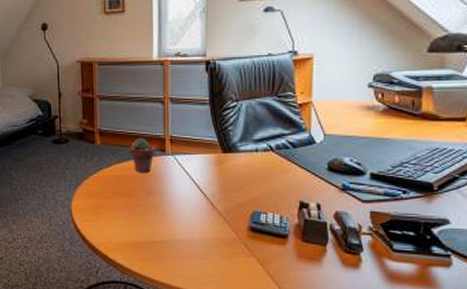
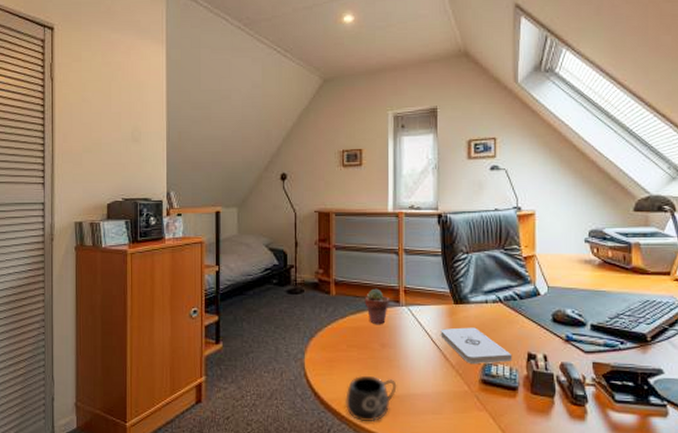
mug: none [112,221,163,266] -> present [345,375,397,423]
notepad: none [208,176,283,212] -> present [440,327,512,364]

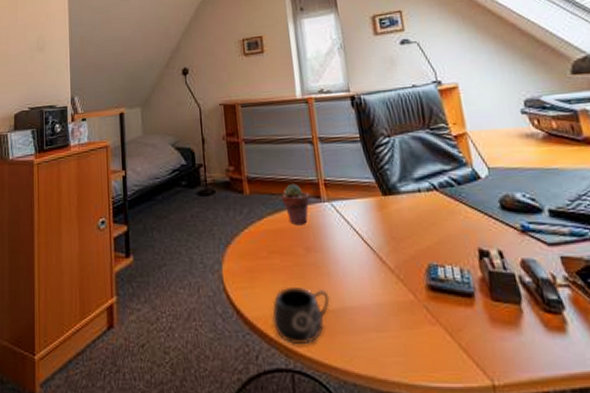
notepad: present [440,327,512,364] -> none [371,222,462,266]

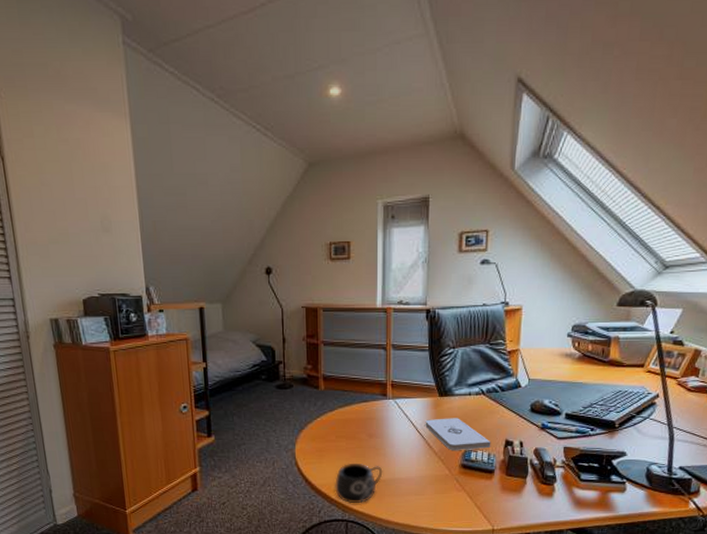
potted succulent: present [281,183,310,226] -> none [353,383,377,417]
notepad: none [371,222,462,266] -> present [425,418,491,450]

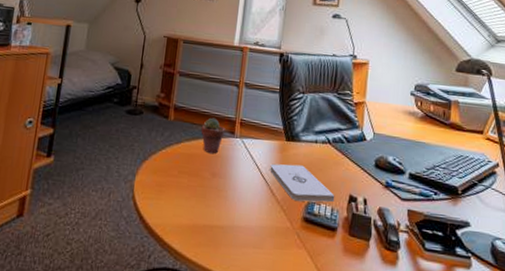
mug: present [335,463,383,504] -> none [169,202,222,252]
potted succulent: none [353,383,377,417] -> present [201,117,225,154]

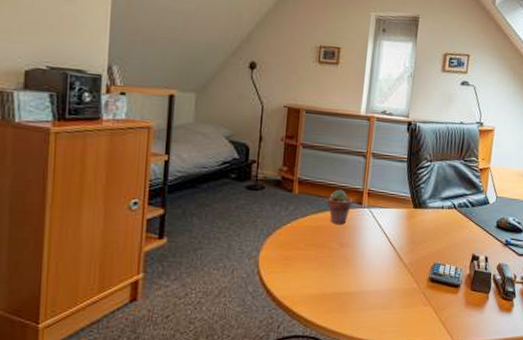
notepad: present [270,163,335,203] -> none [397,230,459,263]

